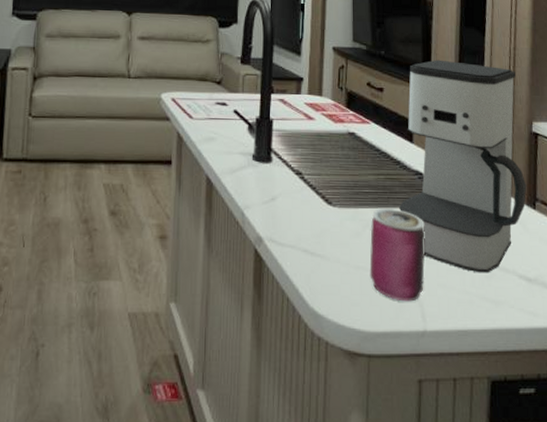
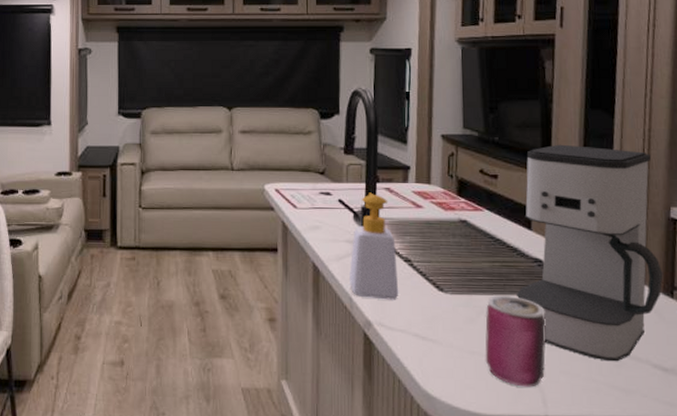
soap bottle: none [242,103,290,214] -> present [349,192,399,300]

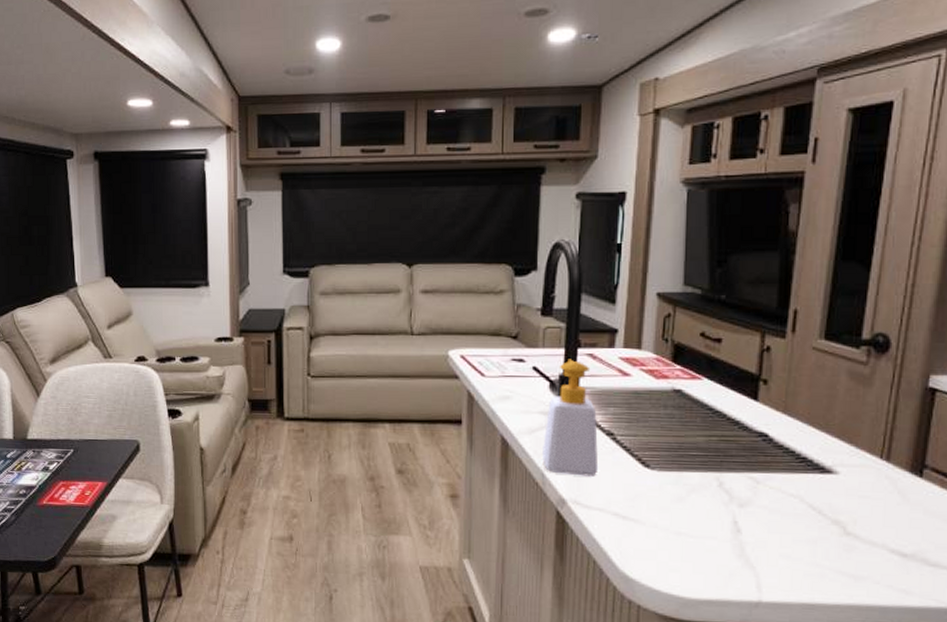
can: present [485,295,546,387] -> none [693,473,767,571]
coffee maker: present [516,144,663,362] -> none [734,303,913,546]

